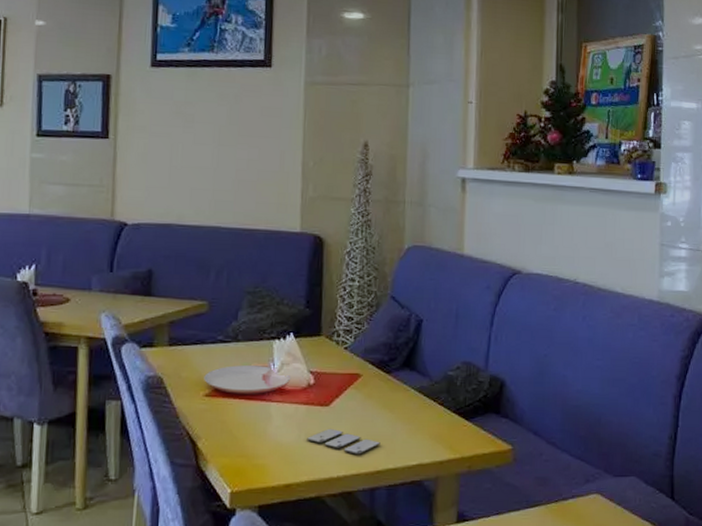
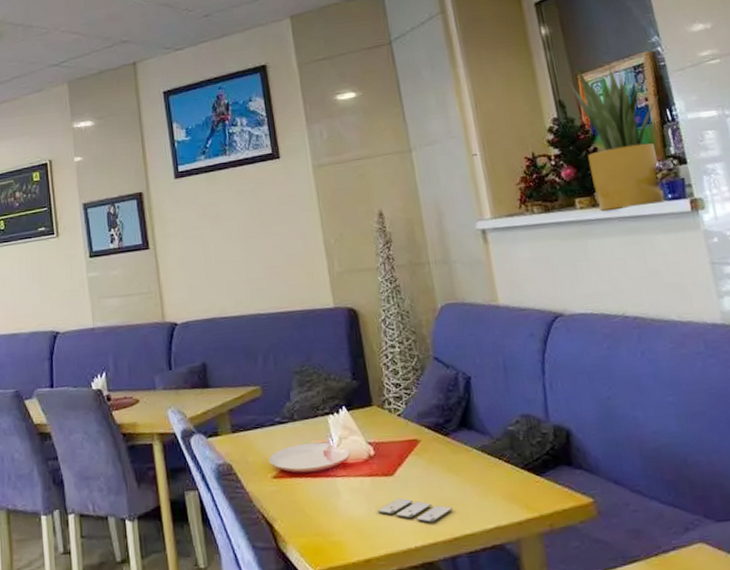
planter: none [572,39,649,181] -> present [567,64,665,211]

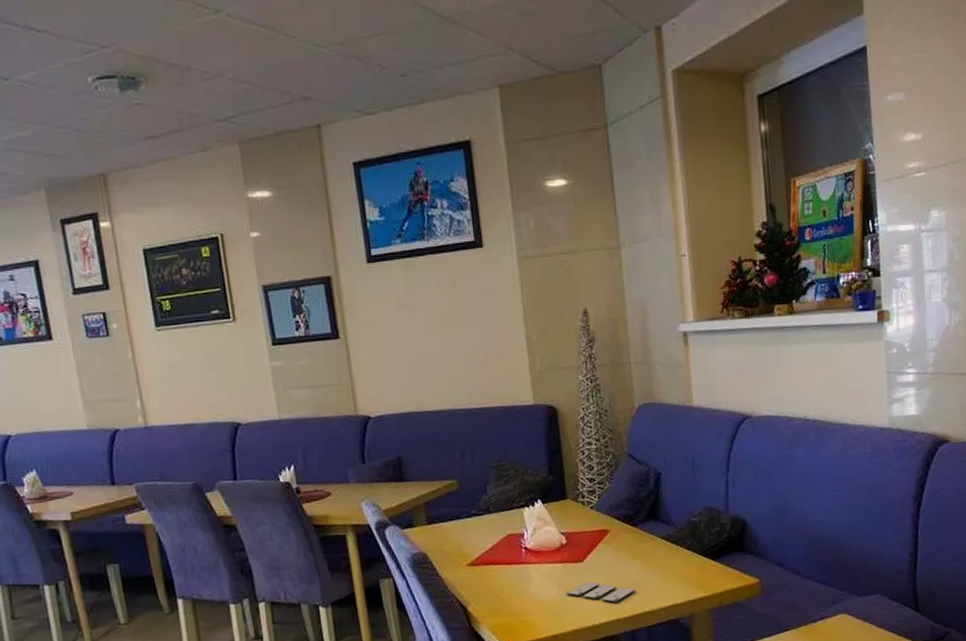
plate: present [269,442,352,473] -> none [464,532,545,561]
planter: present [567,64,665,211] -> none [780,169,863,318]

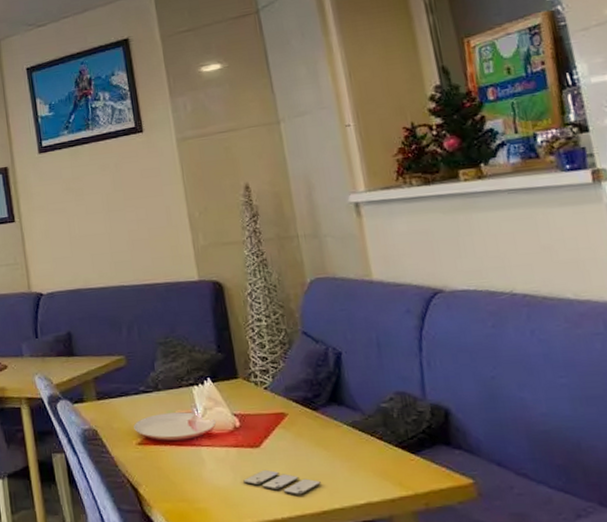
plate: none [464,532,545,561] -> present [133,412,217,441]

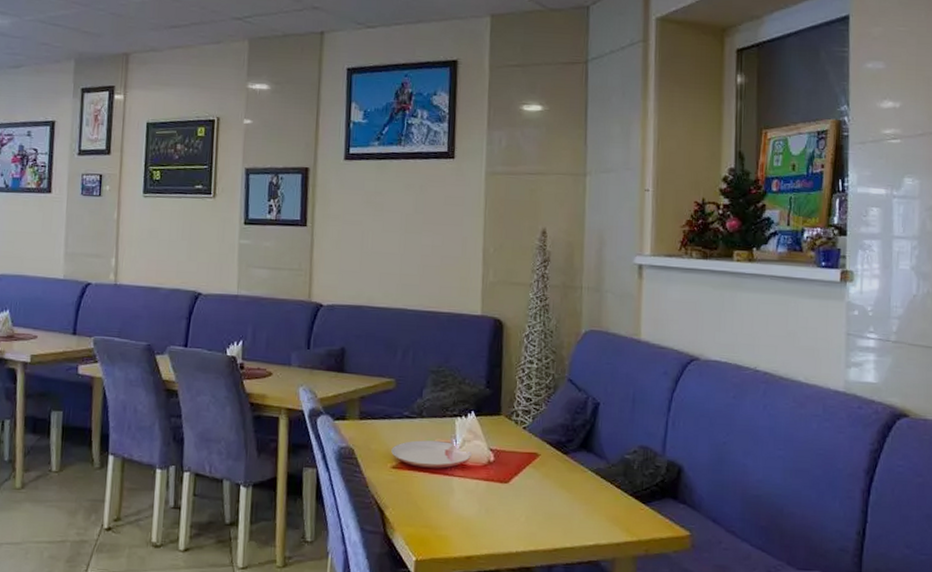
mobile phone: present [243,469,321,495] -> none [487,504,558,532]

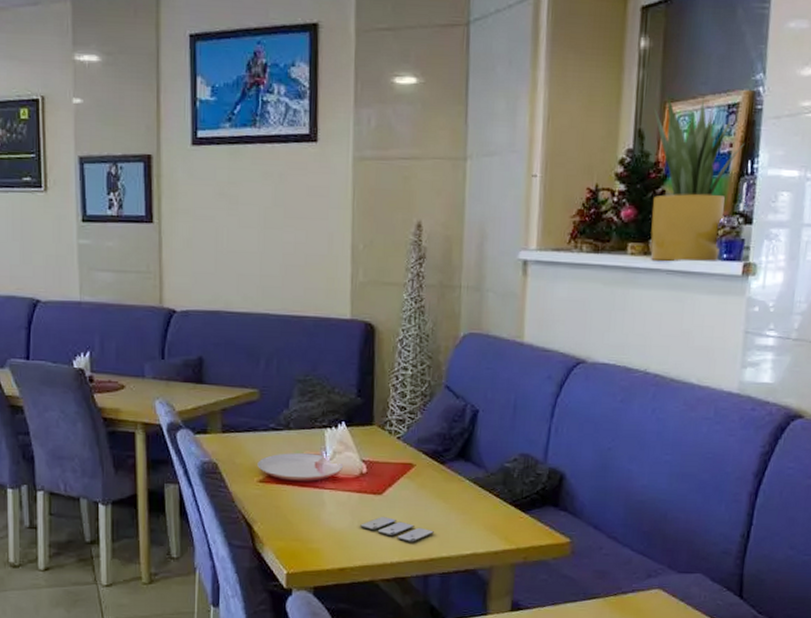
mobile phone: none [487,504,558,532] -> present [360,516,434,542]
planter: none [751,125,834,269] -> present [650,97,744,262]

